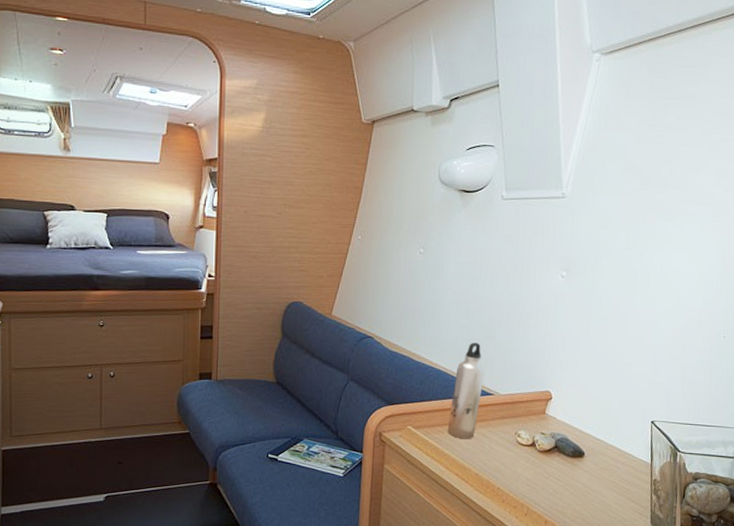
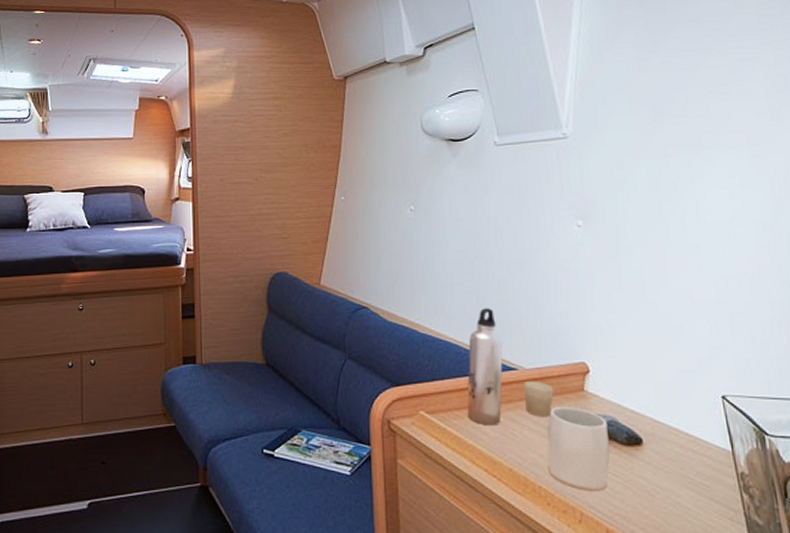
candle: none [496,404,521,435] -> present [524,380,554,419]
mug: none [507,426,560,492] -> present [546,407,610,491]

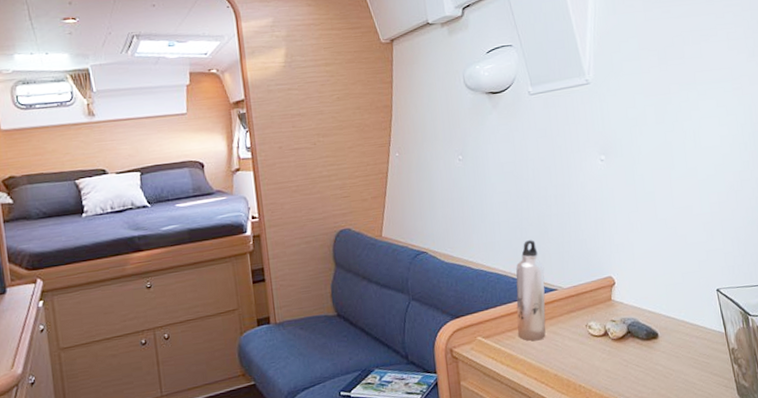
candle: present [524,380,554,419] -> none [563,297,588,328]
mug: present [546,407,610,491] -> none [583,315,634,383]

